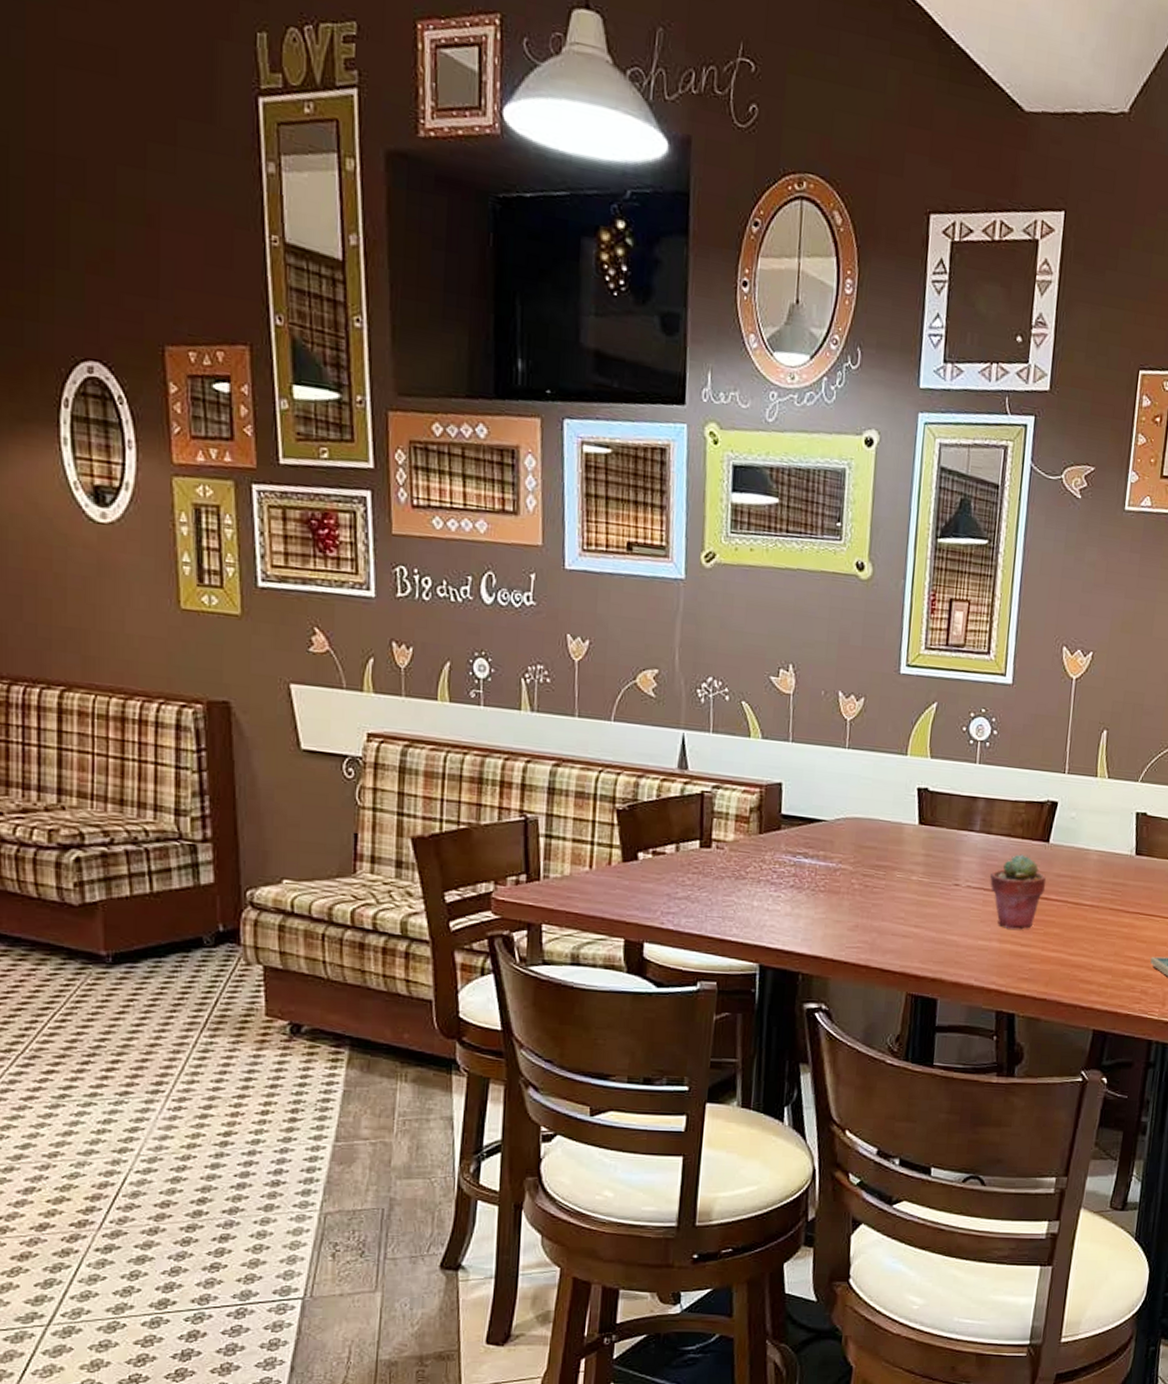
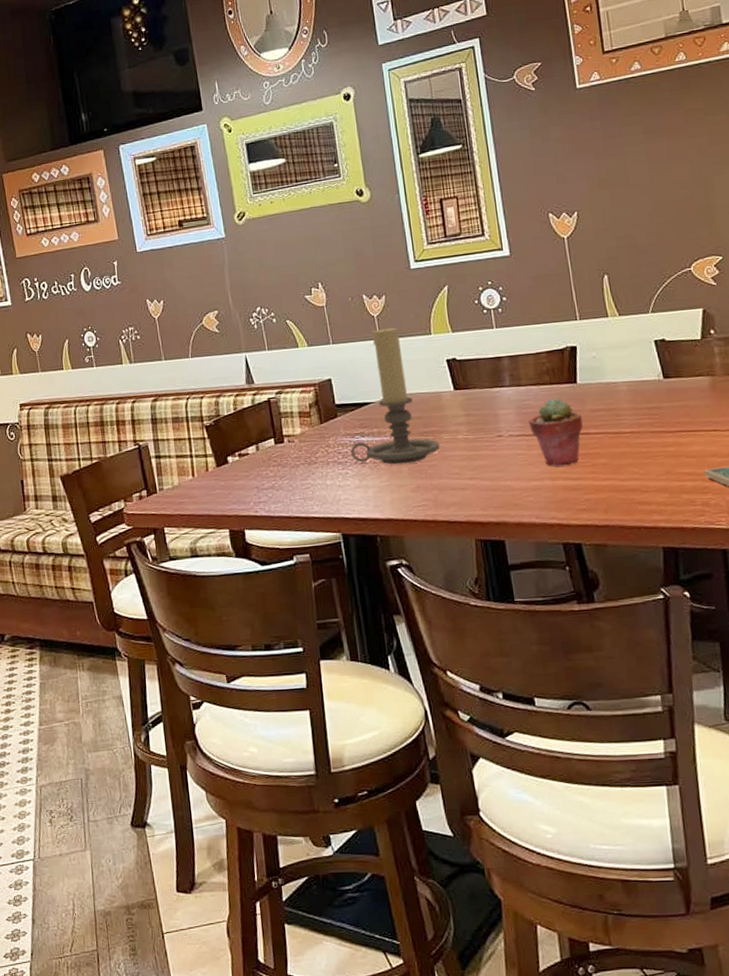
candle holder: none [788,734,891,898] -> present [350,326,440,465]

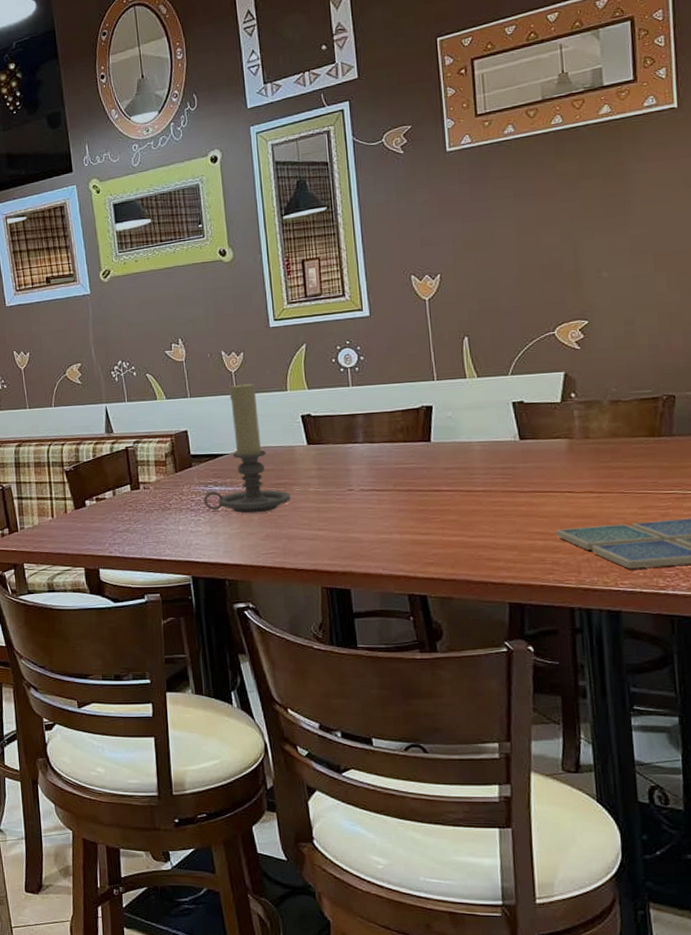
potted succulent: present [529,398,584,467] -> none [380,455,435,521]

